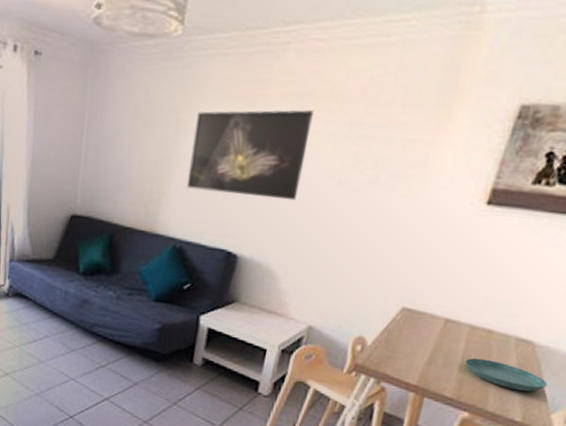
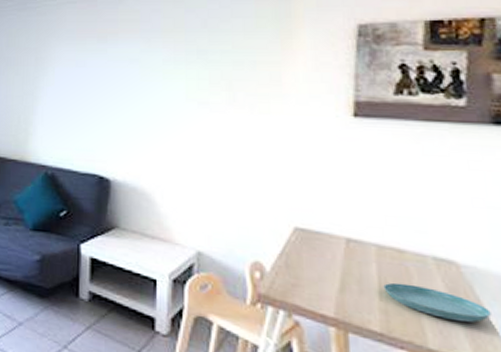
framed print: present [187,109,314,201] -> none [52,41,161,124]

